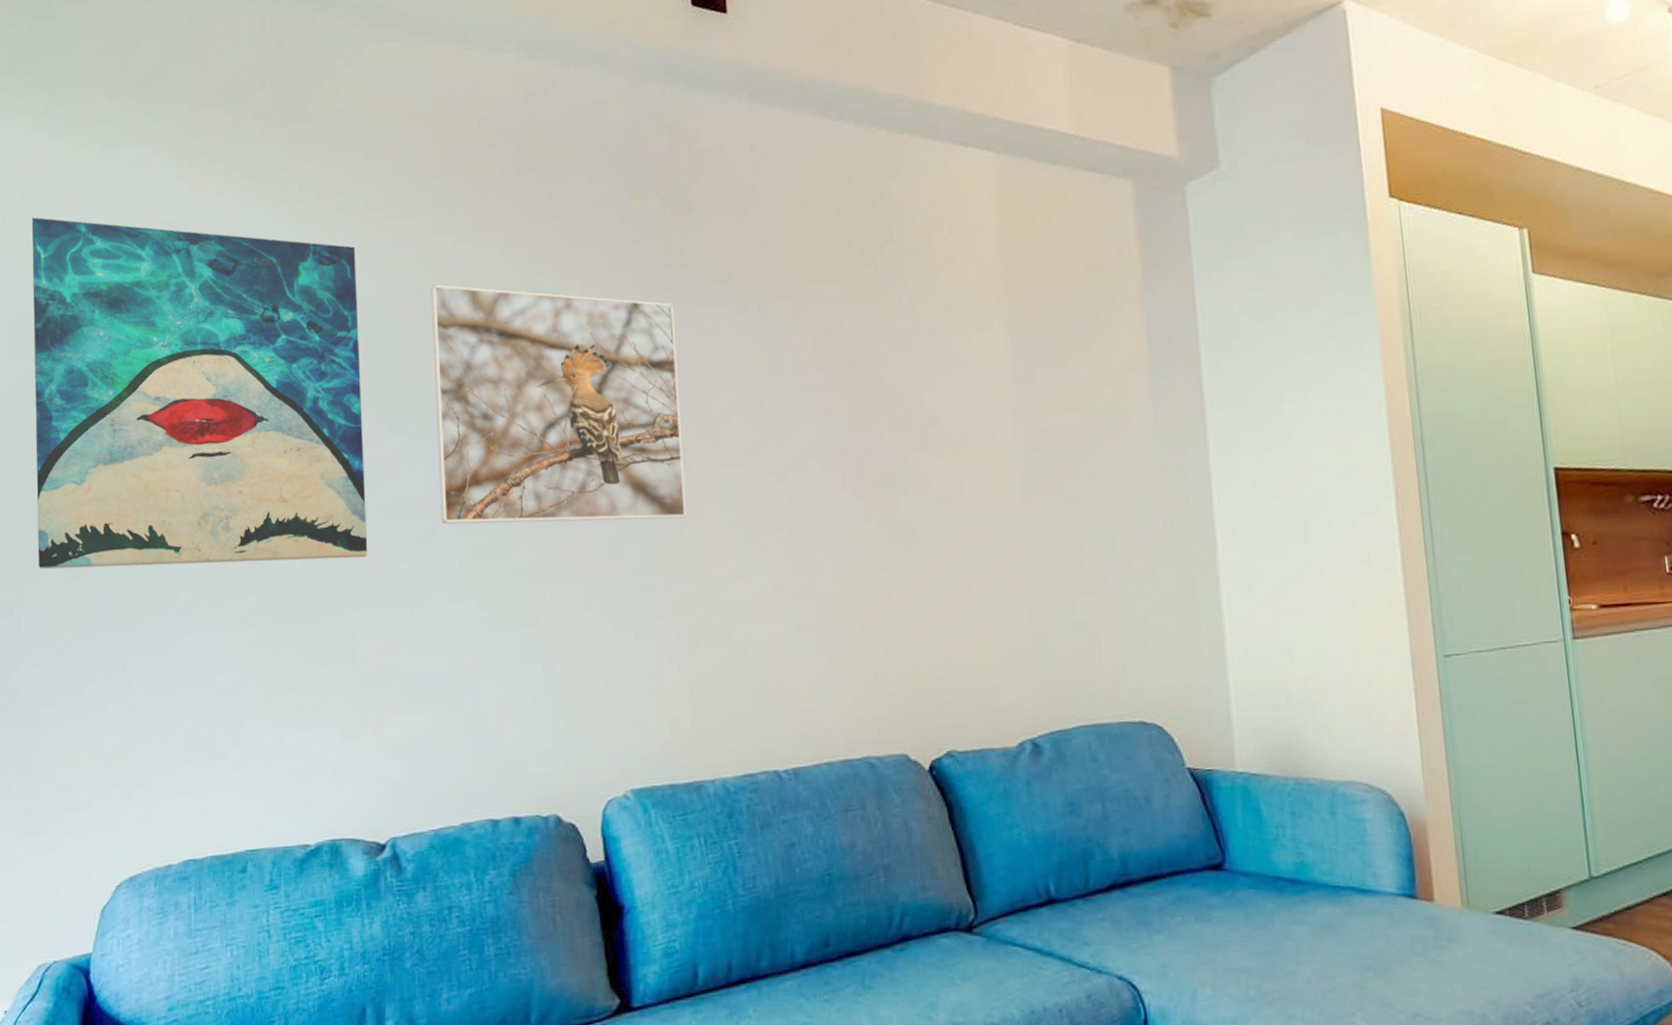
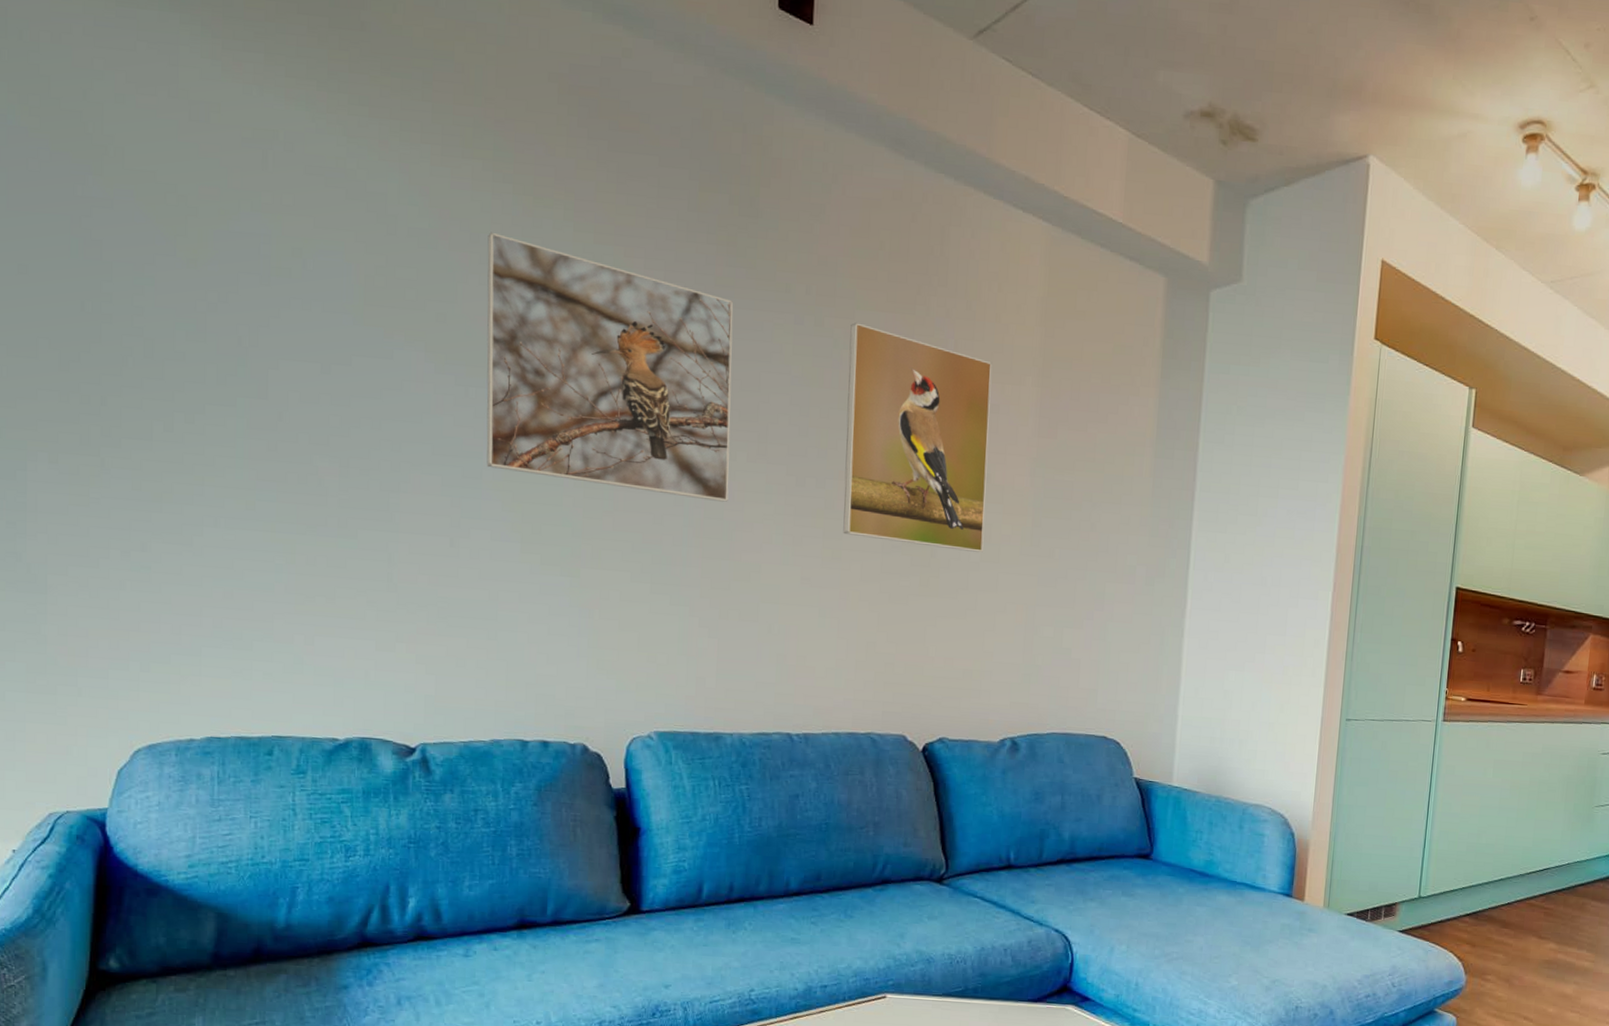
wall art: present [31,217,368,570] -> none [33,62,410,485]
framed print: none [796,299,969,531] -> present [843,322,993,552]

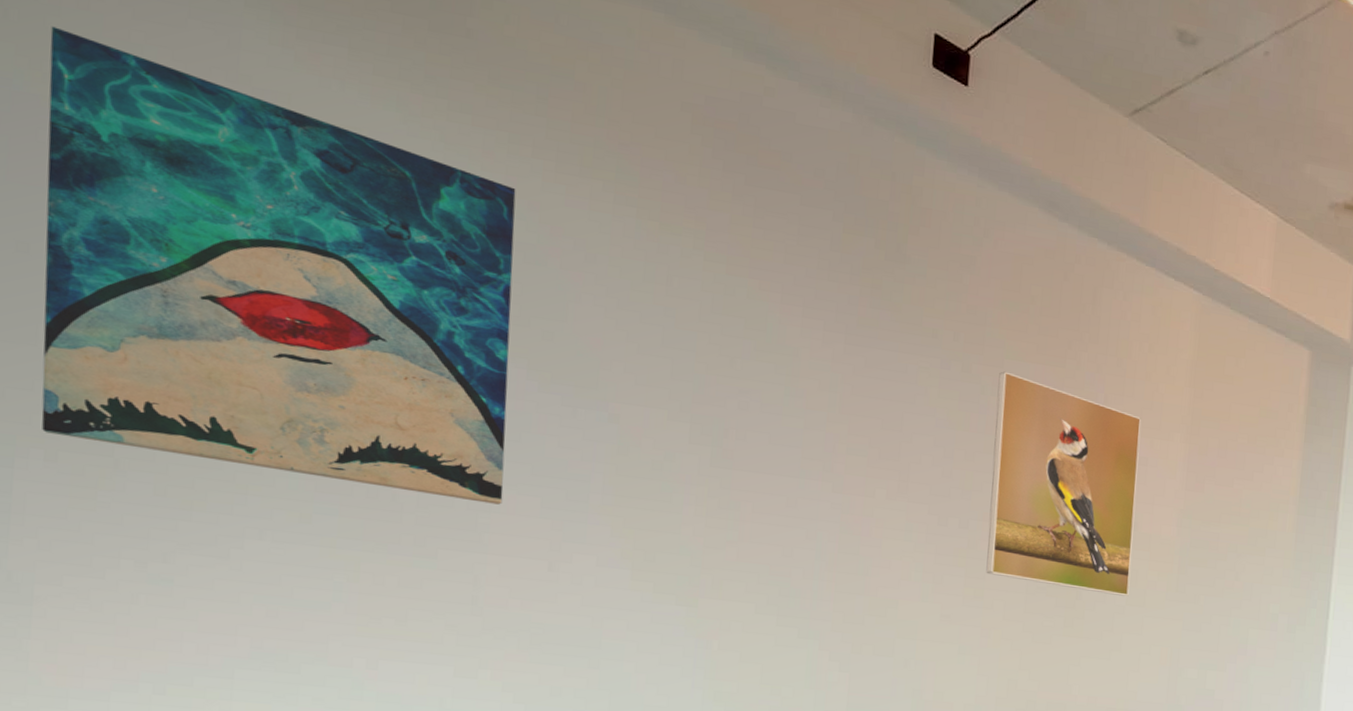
wall art: none [33,62,410,485] -> present [41,26,516,505]
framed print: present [486,232,734,502] -> none [595,253,876,538]

